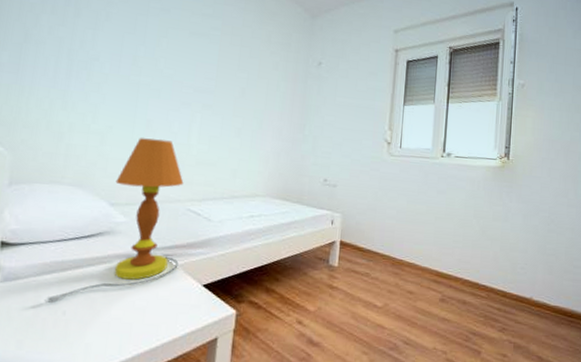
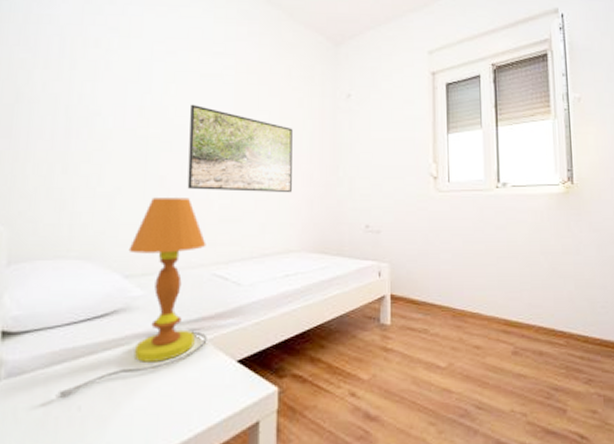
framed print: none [171,58,268,145] -> present [187,104,293,193]

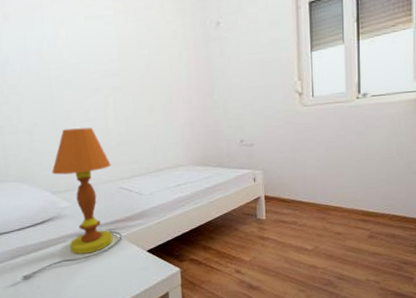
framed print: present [187,104,293,193] -> none [81,45,175,121]

